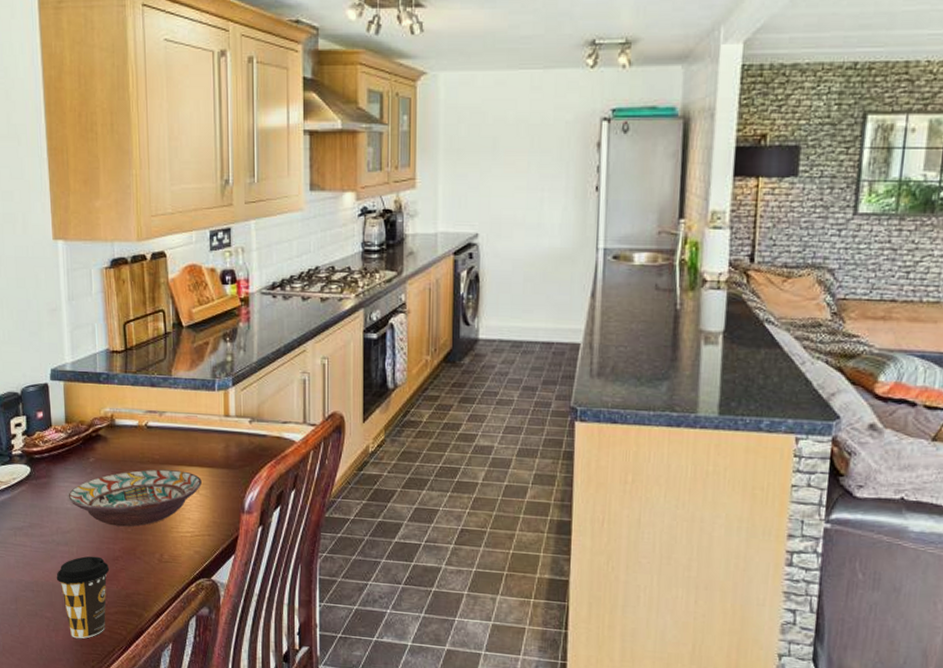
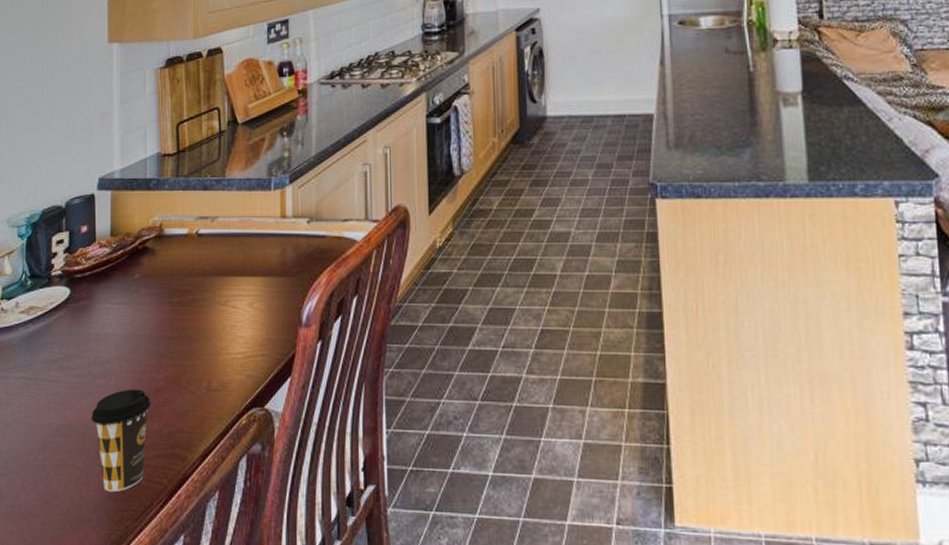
decorative bowl: present [68,469,202,527] -> none [109,282,255,352]

